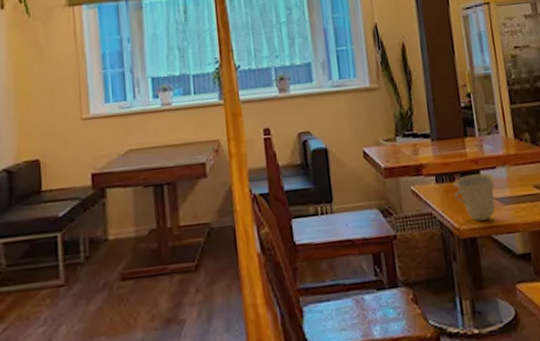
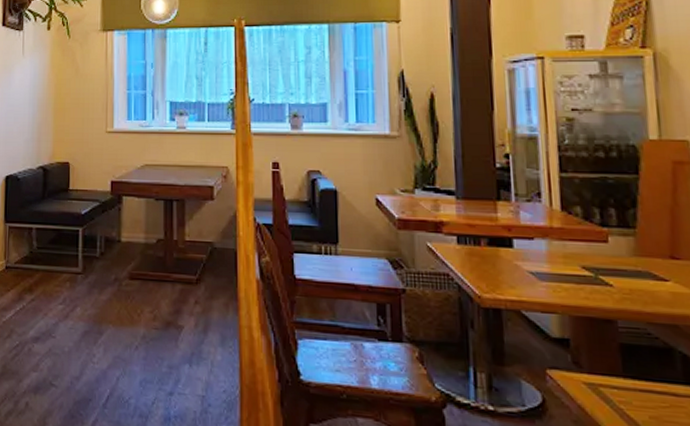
cup: present [453,173,496,221] -> none [478,241,533,293]

